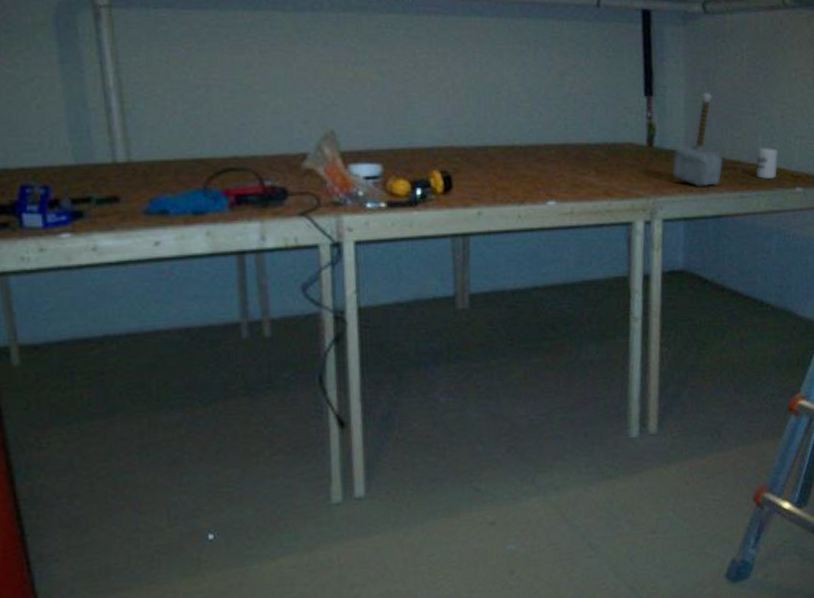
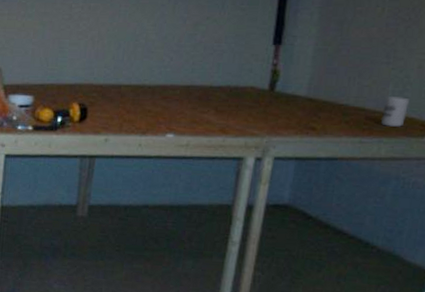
hammer: present [671,92,723,187] -> none [289,42,346,131]

